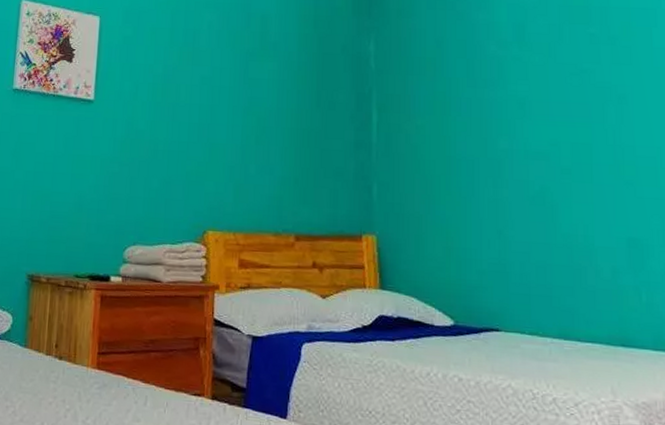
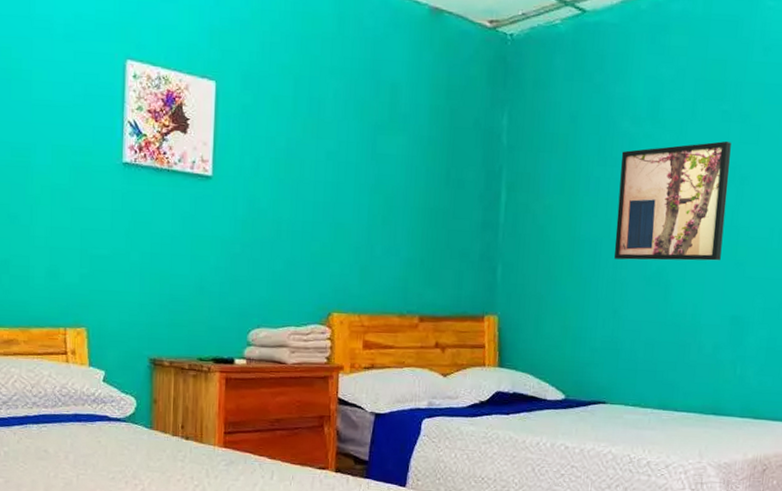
wall art: none [491,62,608,181] -> present [614,141,731,261]

